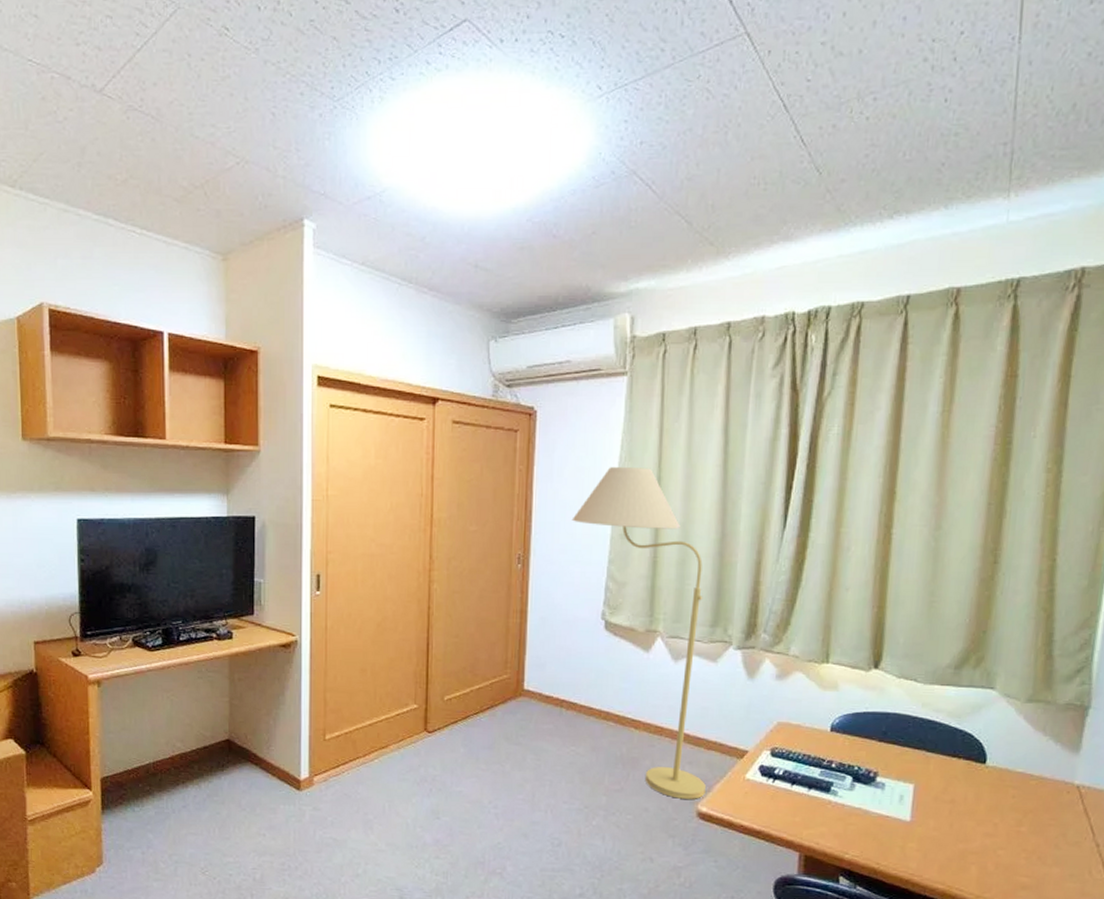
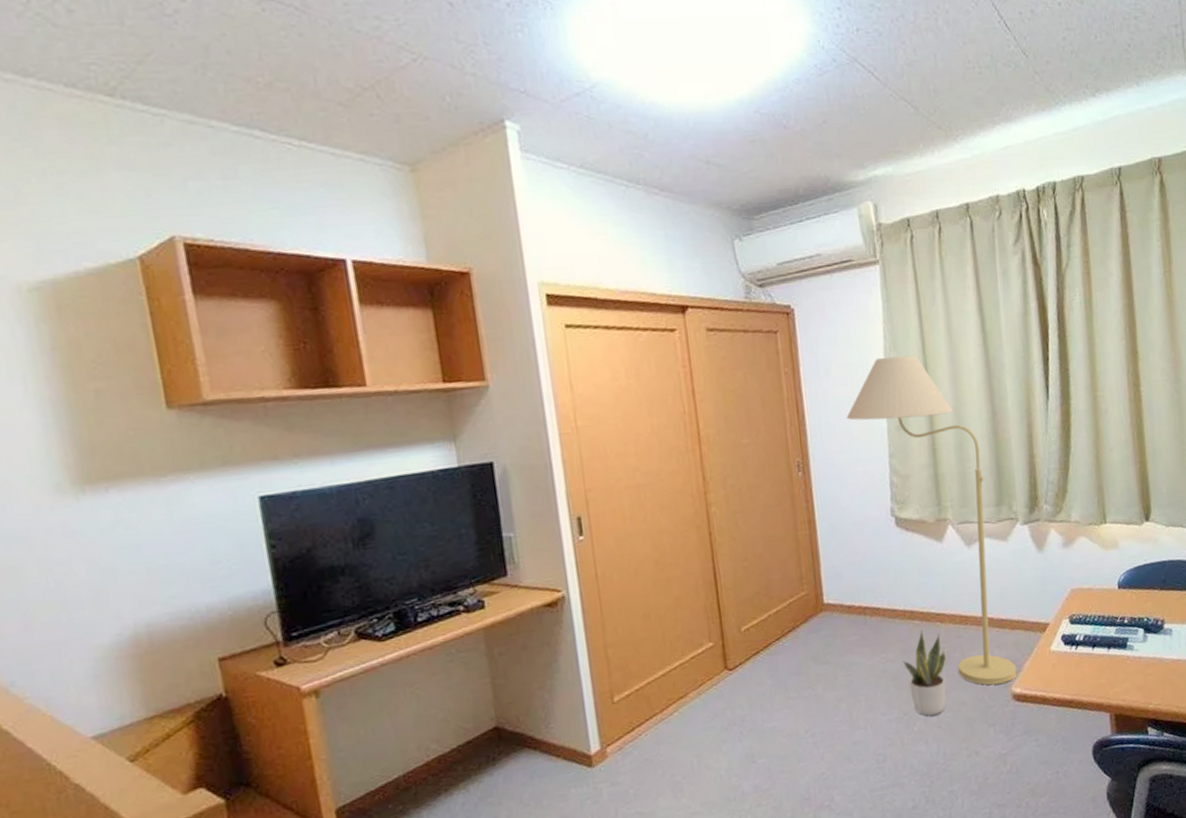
potted plant: none [591,731,636,815] -> present [903,629,947,716]

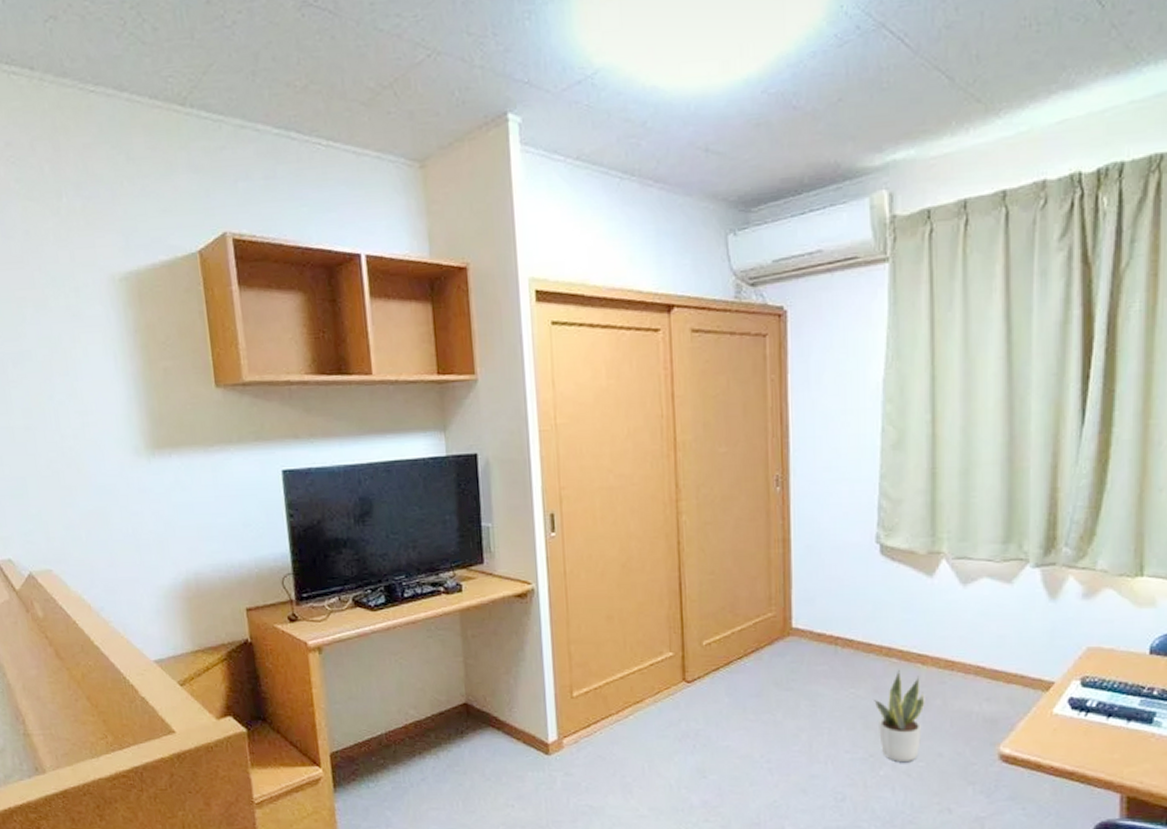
floor lamp: present [846,355,1017,686] -> none [834,366,1009,740]

